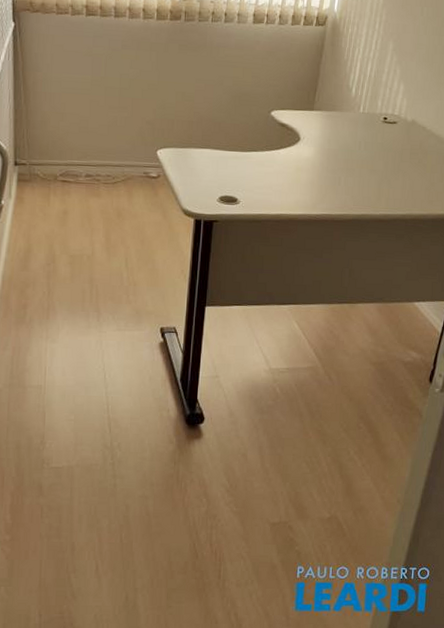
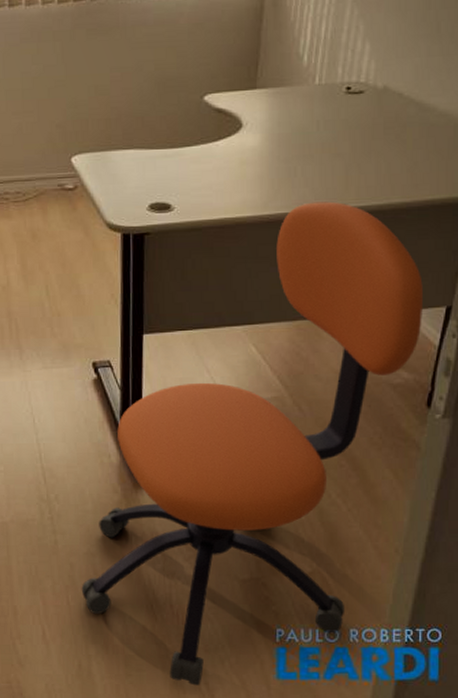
office chair: none [133,207,432,616] -> present [81,201,423,686]

